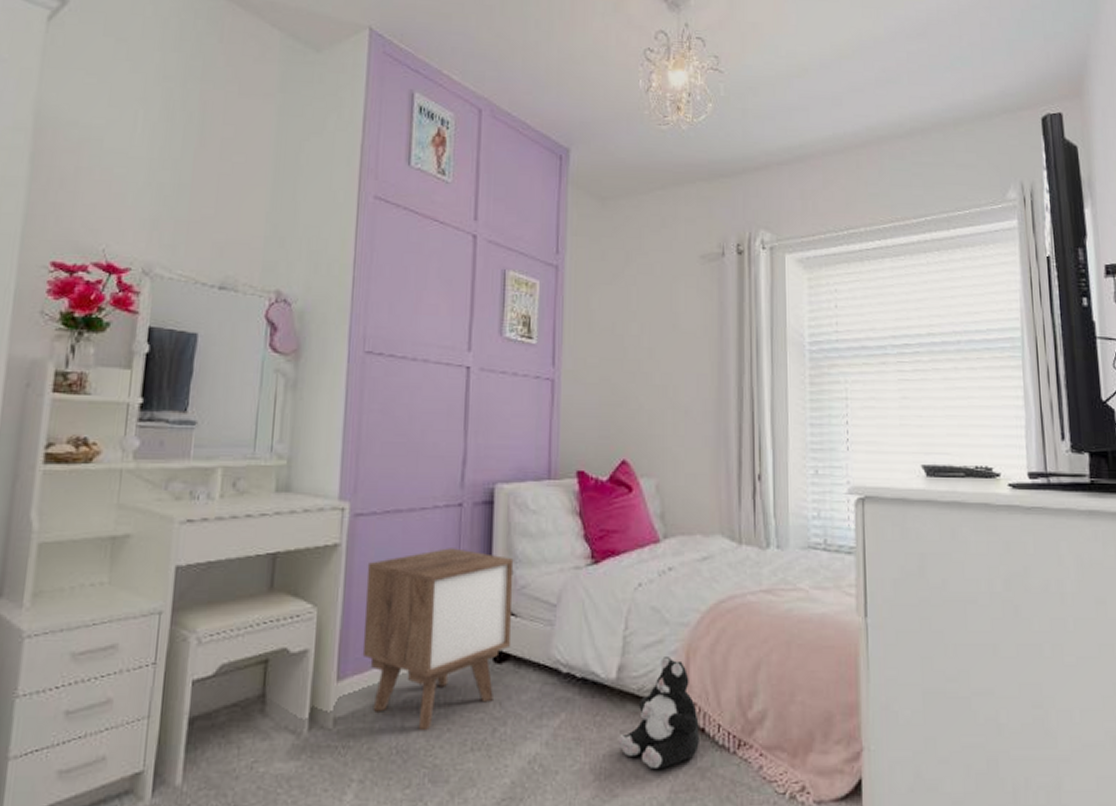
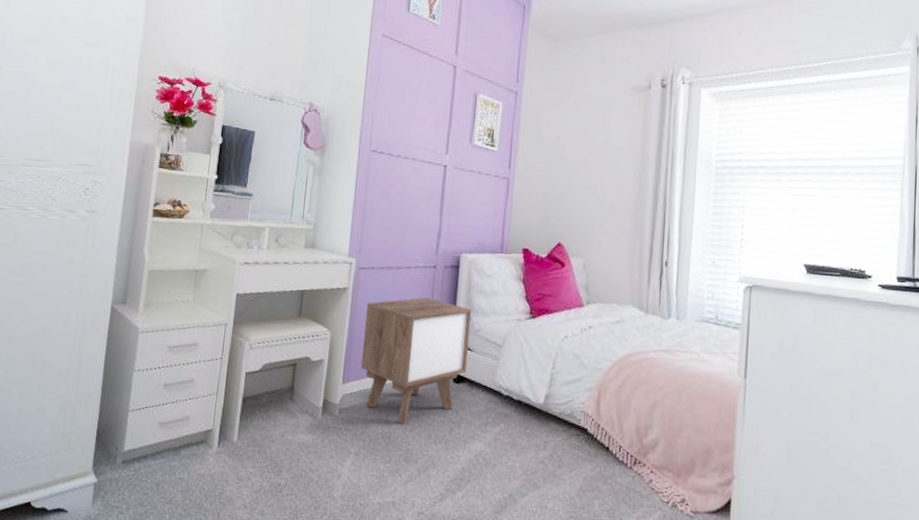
plush toy: present [618,657,701,770] -> none [542,392,605,473]

